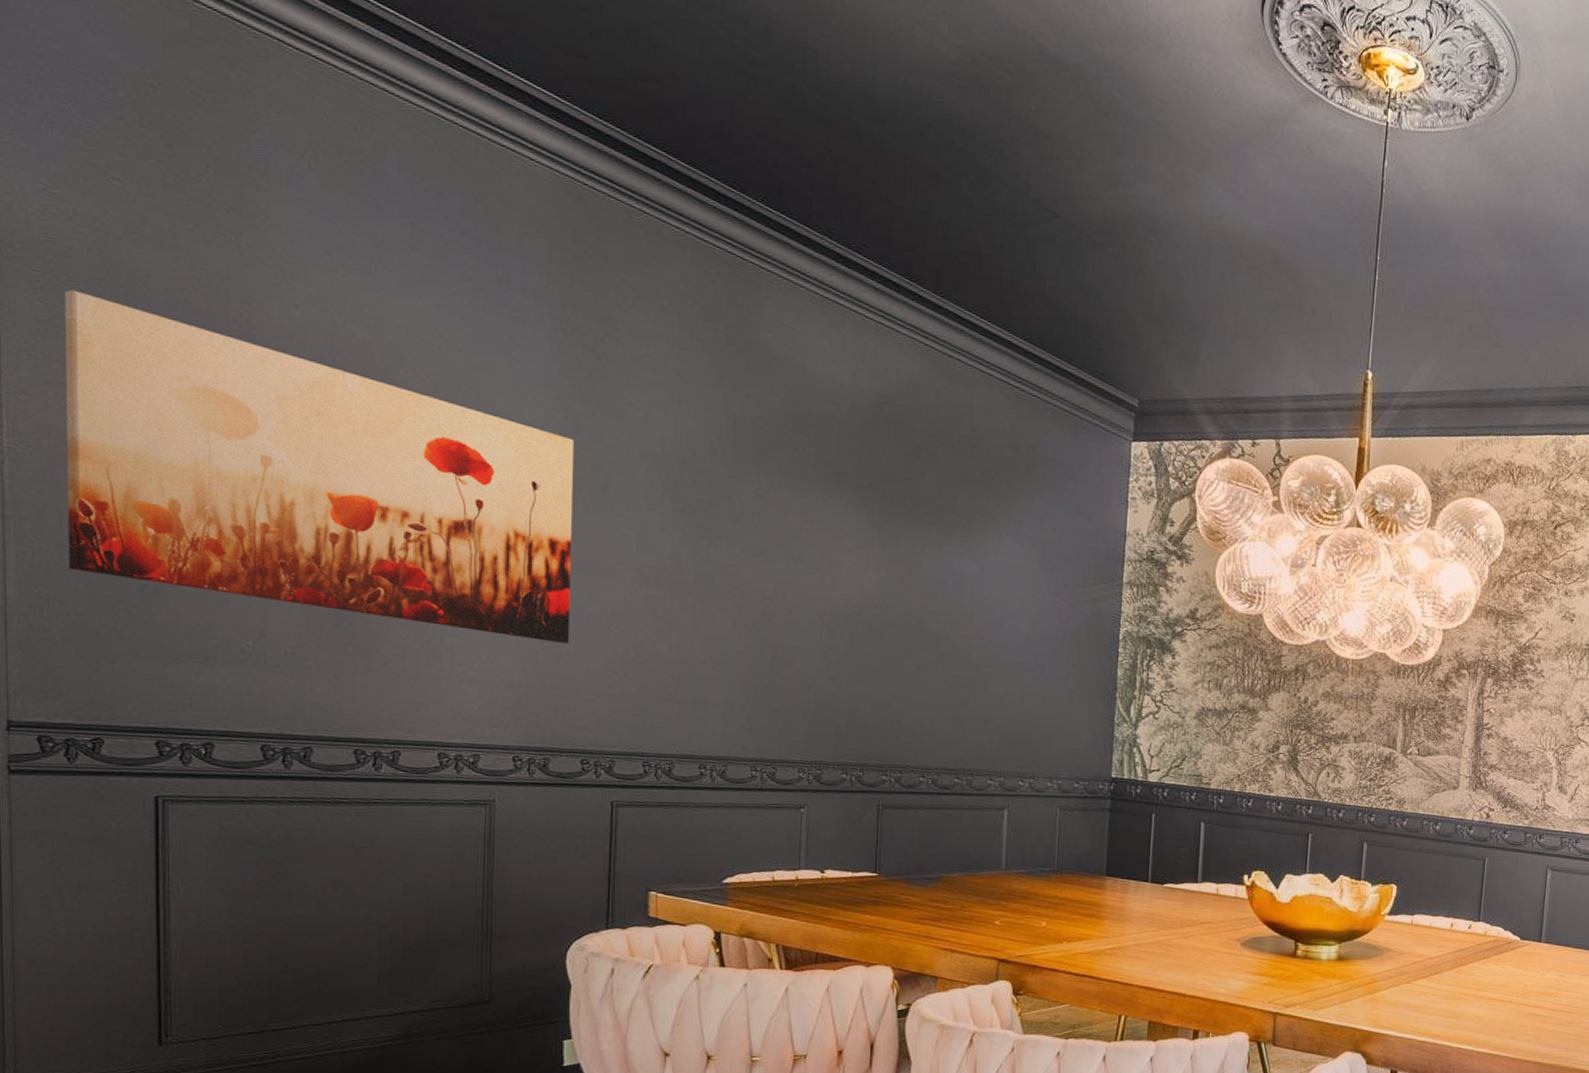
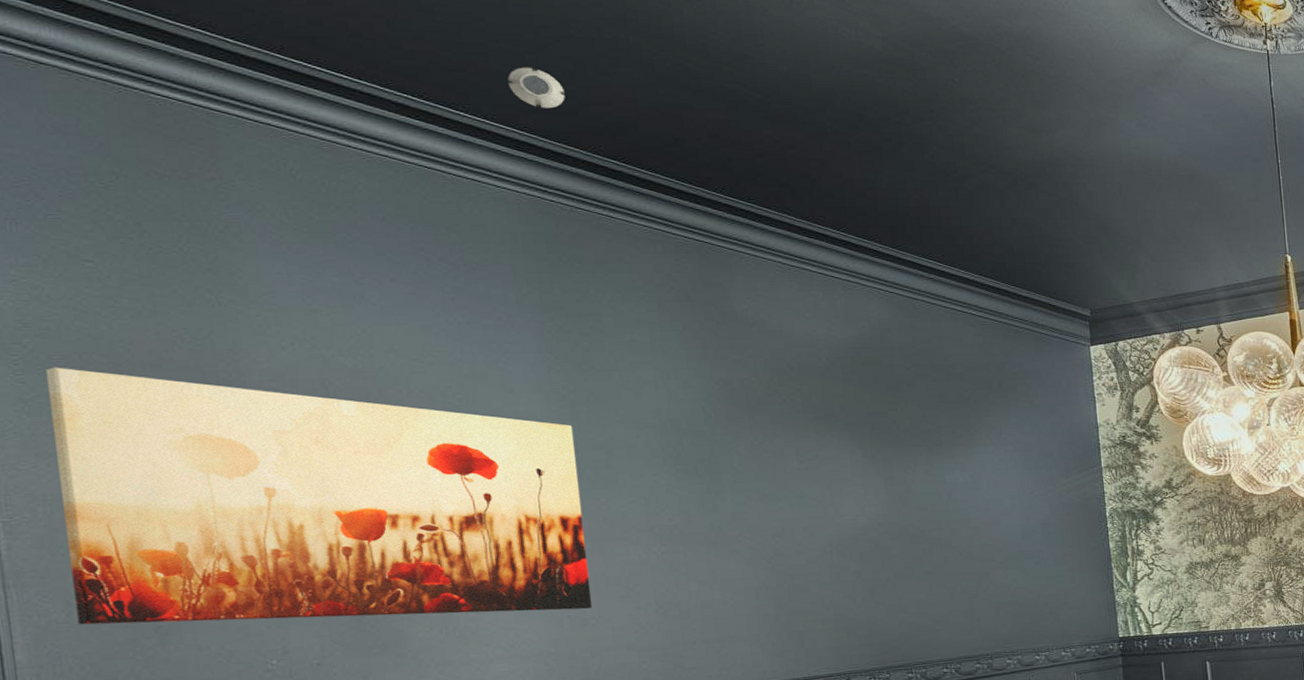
smoke detector: none [557,26,614,78] -> present [508,67,565,109]

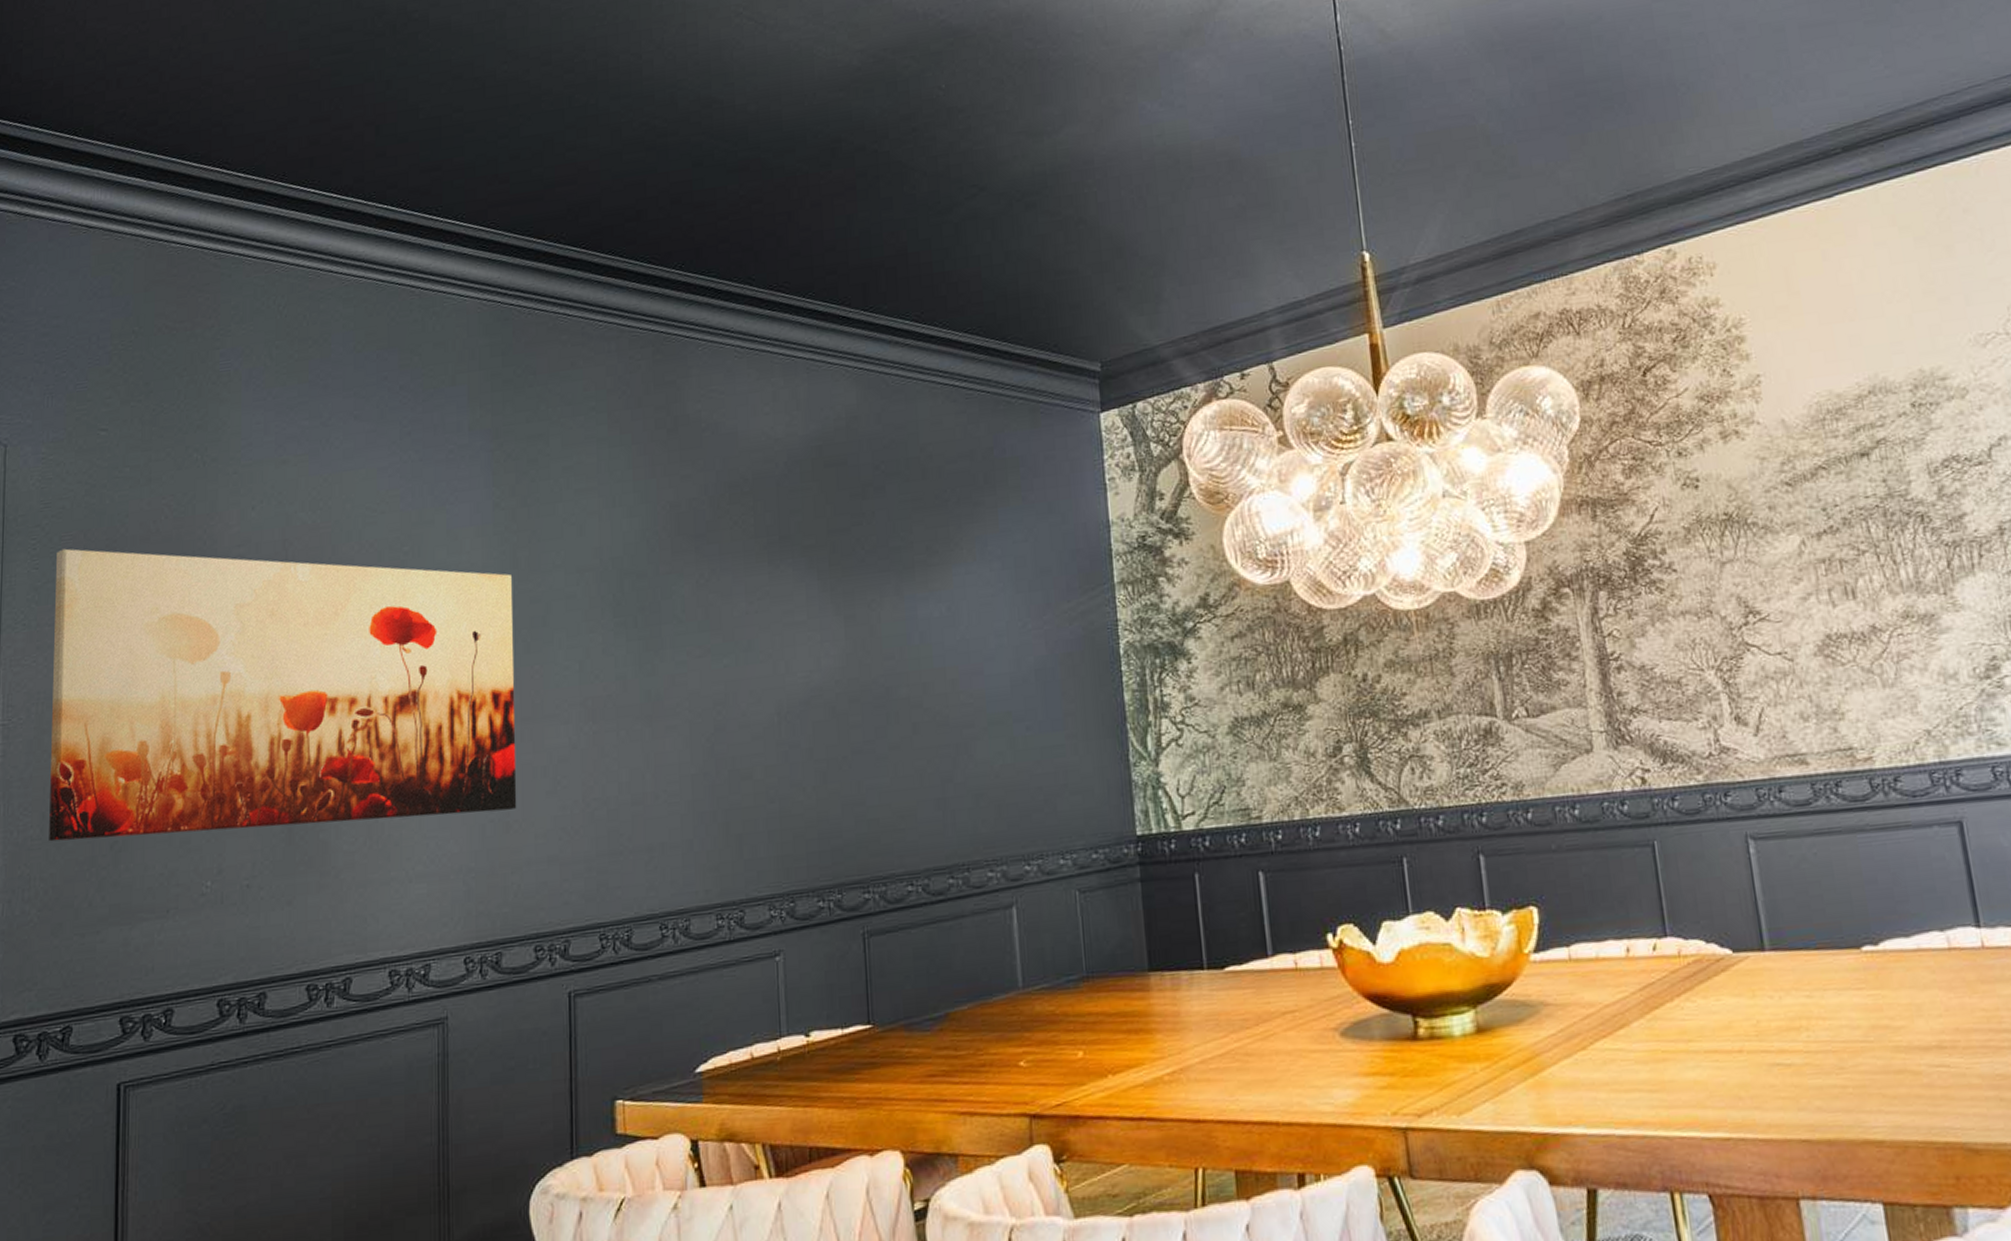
smoke detector: present [508,67,565,109] -> none [480,154,532,199]

